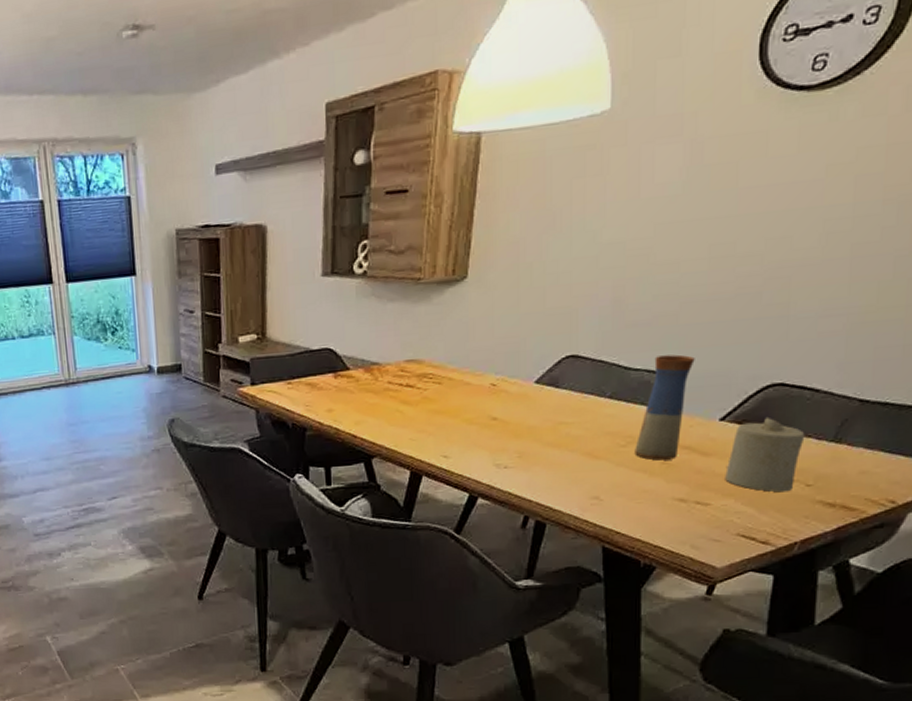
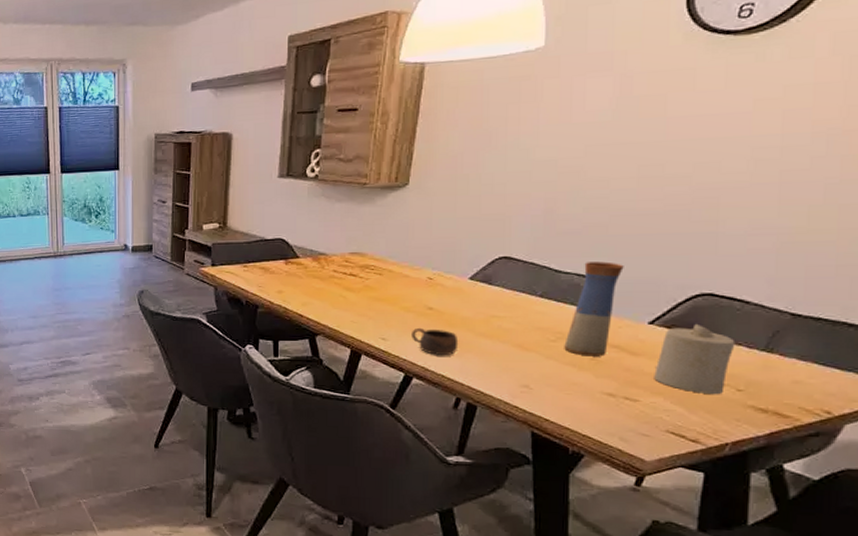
cup: none [475,441,525,471] -> present [412,327,459,356]

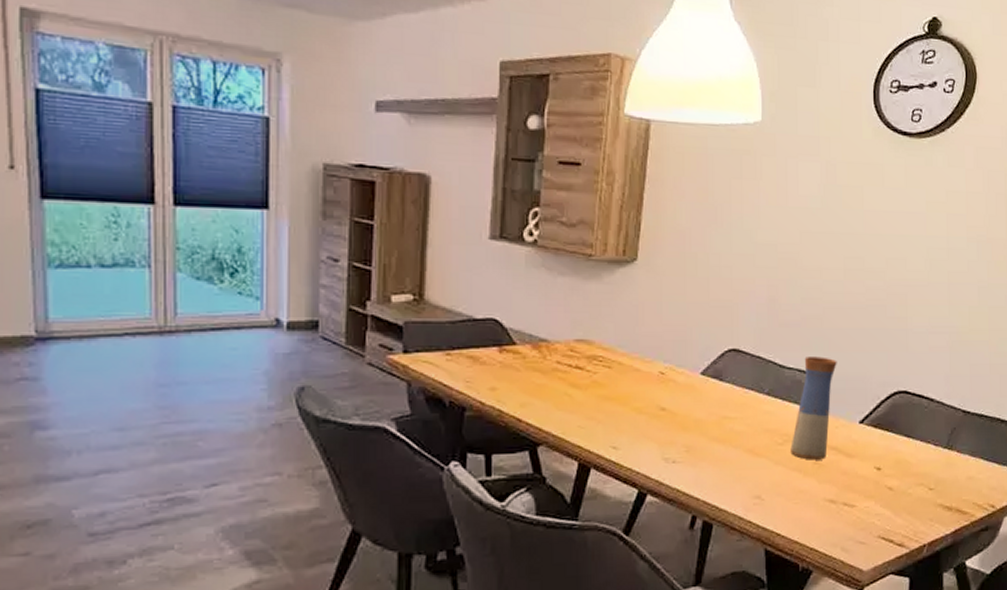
cup: present [412,327,459,356] -> none [644,432,693,466]
candle: present [654,323,736,395] -> none [866,422,926,495]

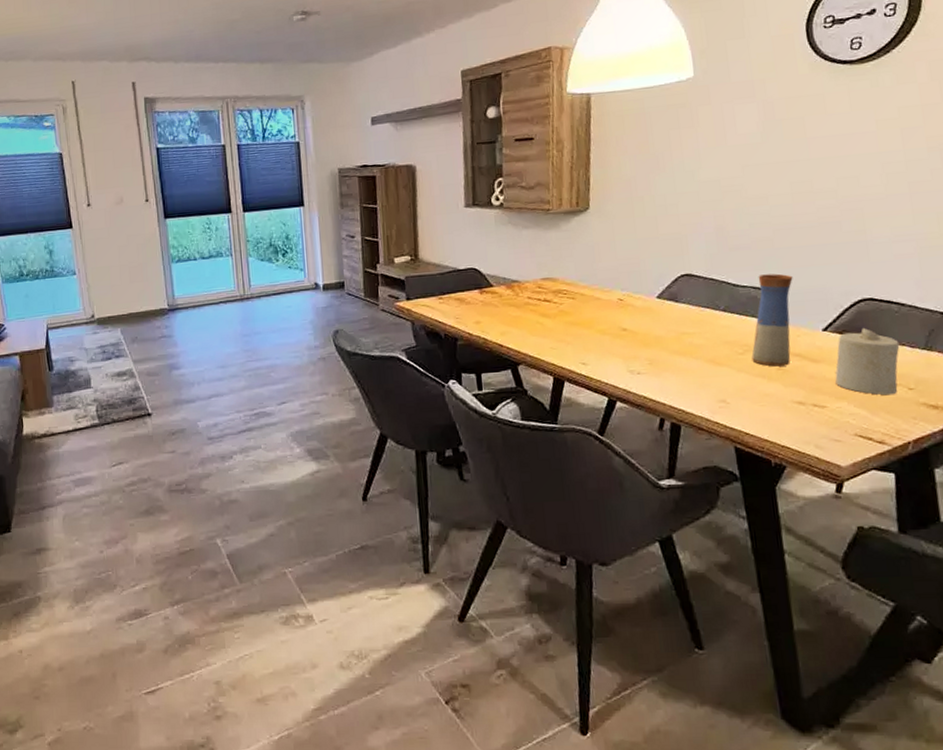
candle: none [866,422,926,495] -> present [835,327,900,396]

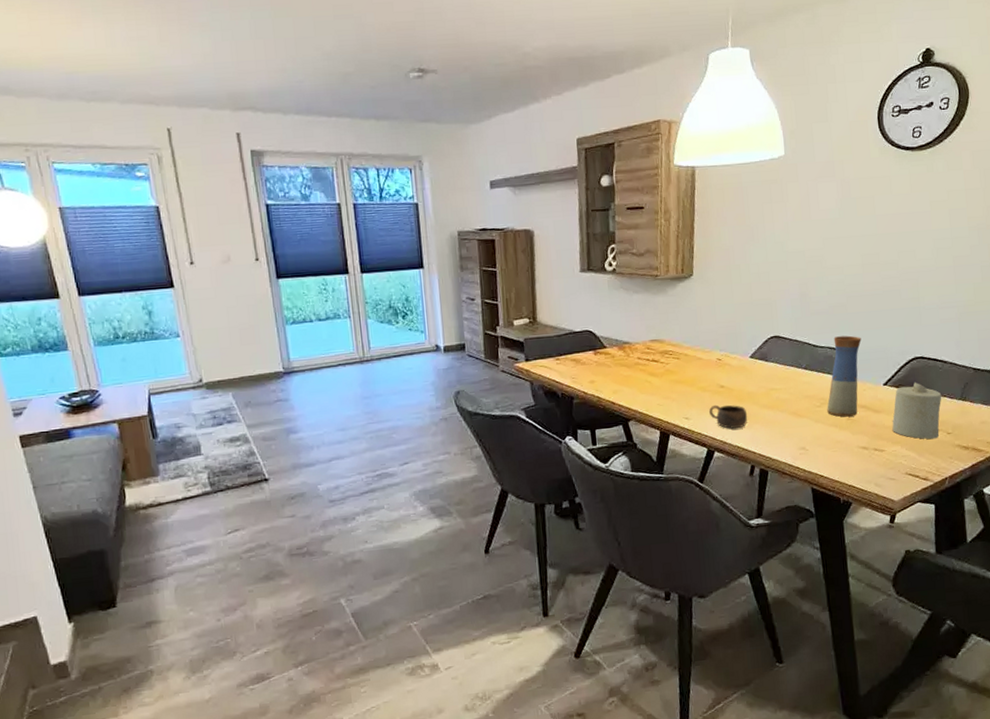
cup: none [610,349,656,377] -> present [709,404,748,429]

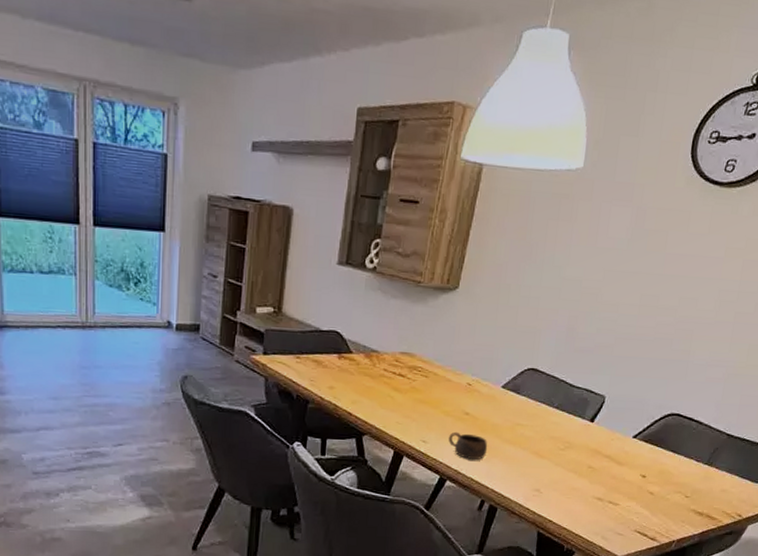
vase: present [827,335,862,417] -> none [570,379,621,465]
candle: present [892,382,942,440] -> none [631,439,689,500]

